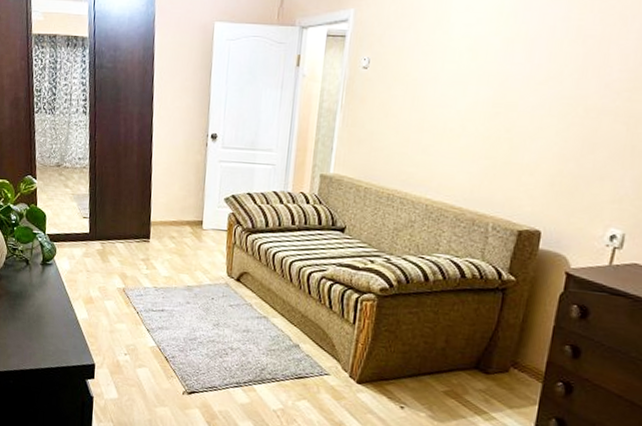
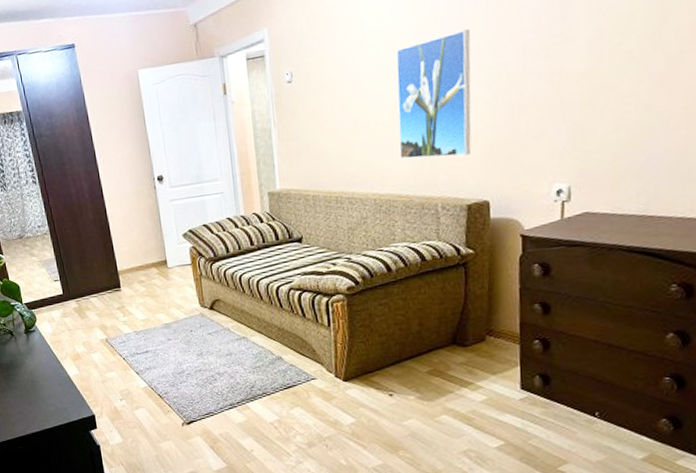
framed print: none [460,54,556,181] -> present [395,29,472,160]

